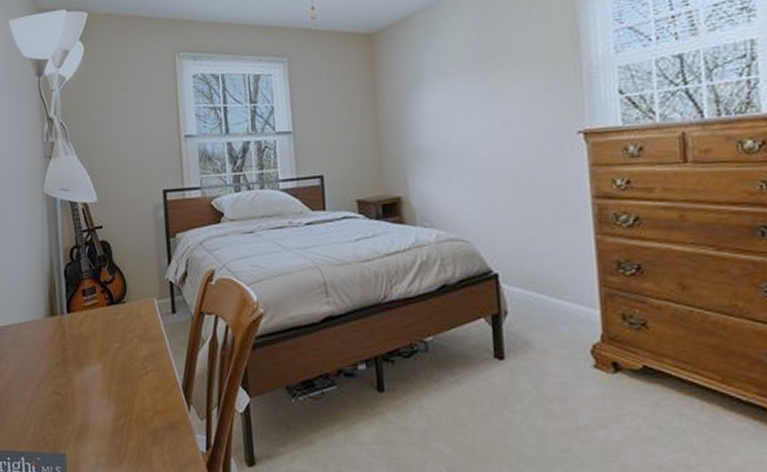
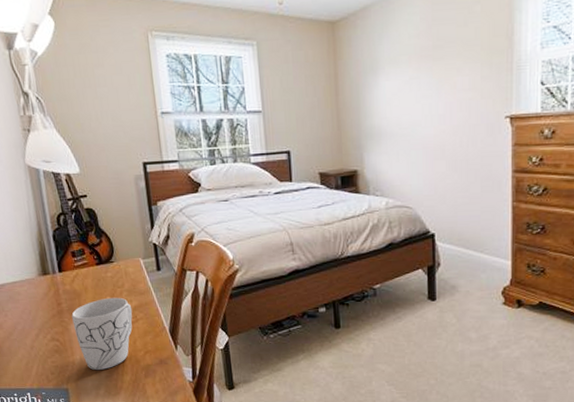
mug: none [76,344,143,433] -> present [71,297,133,370]

